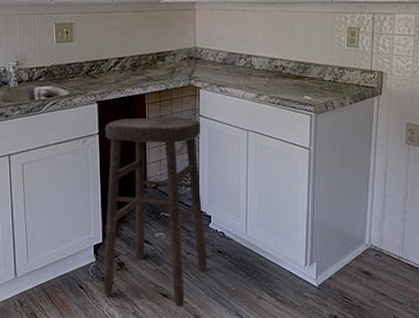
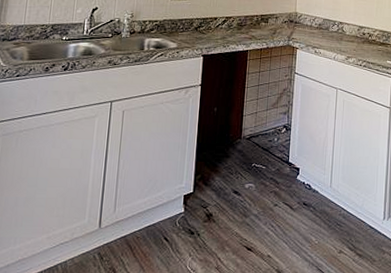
stool: present [103,116,207,307] -> none [188,71,295,261]

